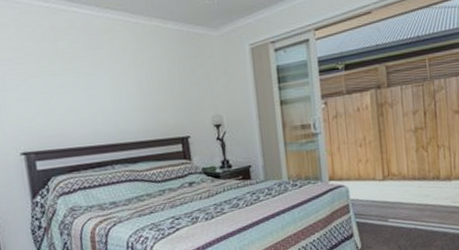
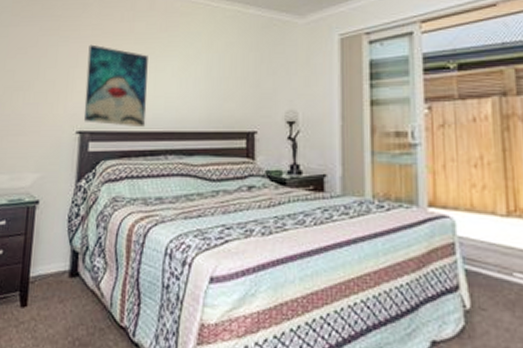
wall art: none [14,67,88,144] -> present [83,44,148,128]

